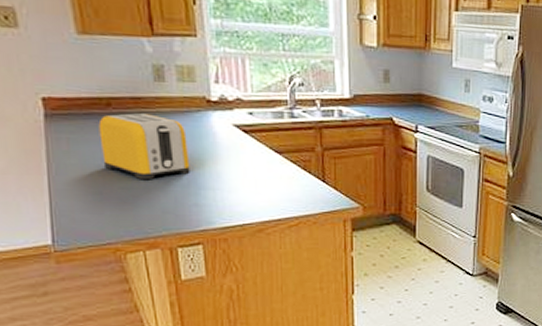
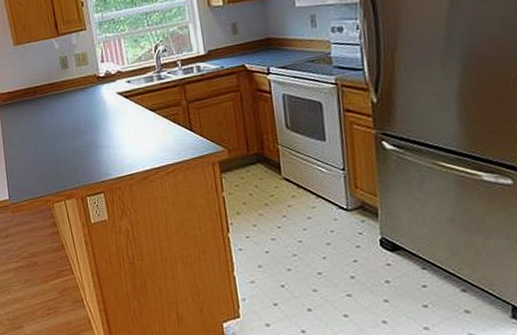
toaster: present [98,113,190,180] -> none [30,94,91,146]

